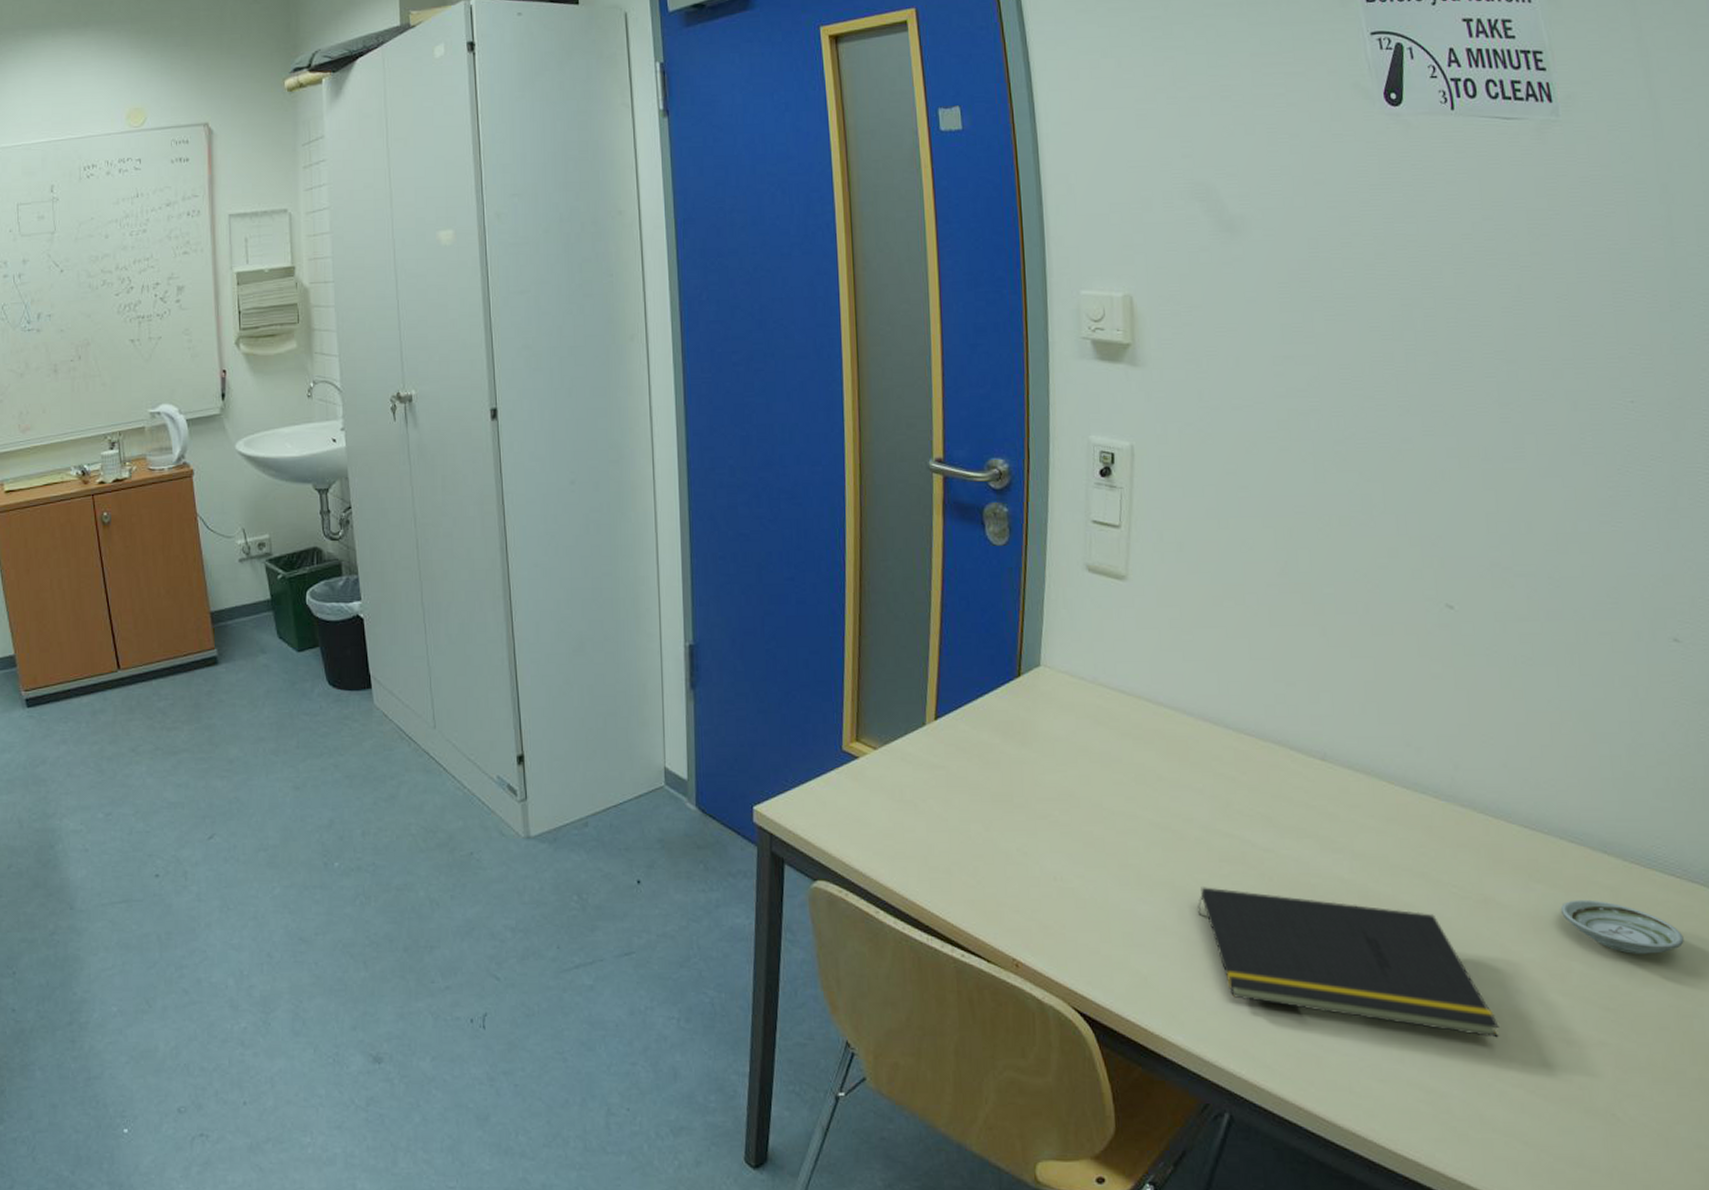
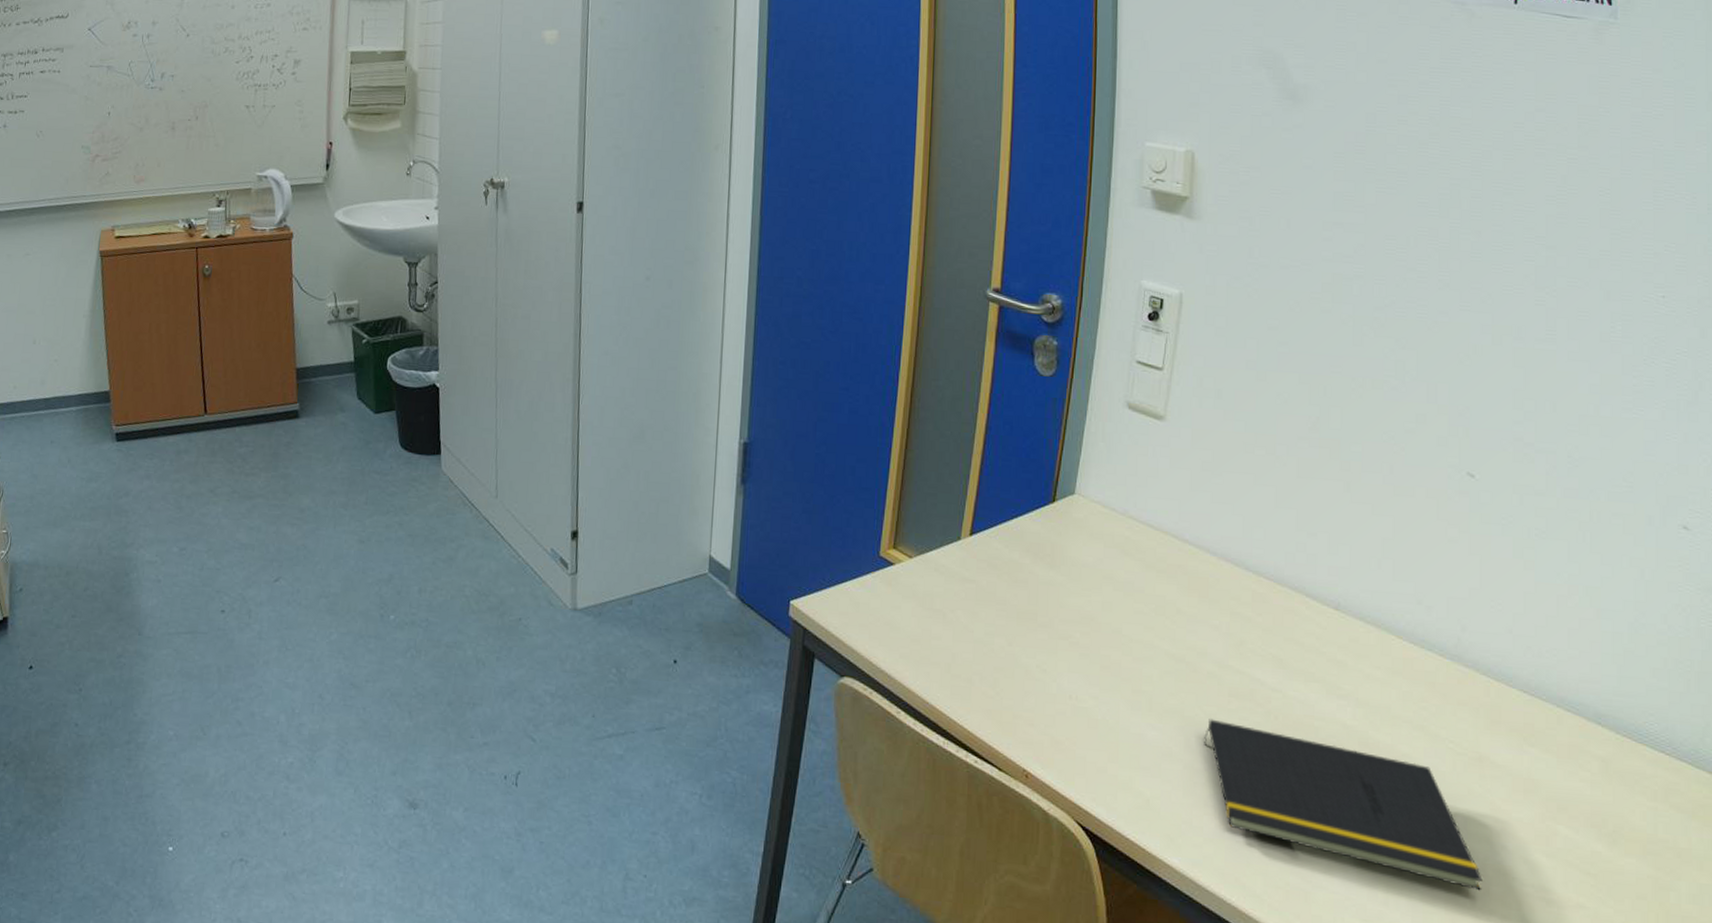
saucer: present [1560,899,1684,954] -> none [1551,766,1668,826]

